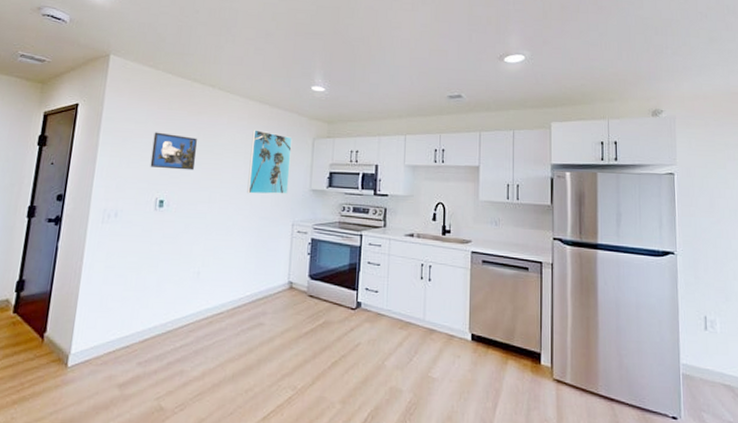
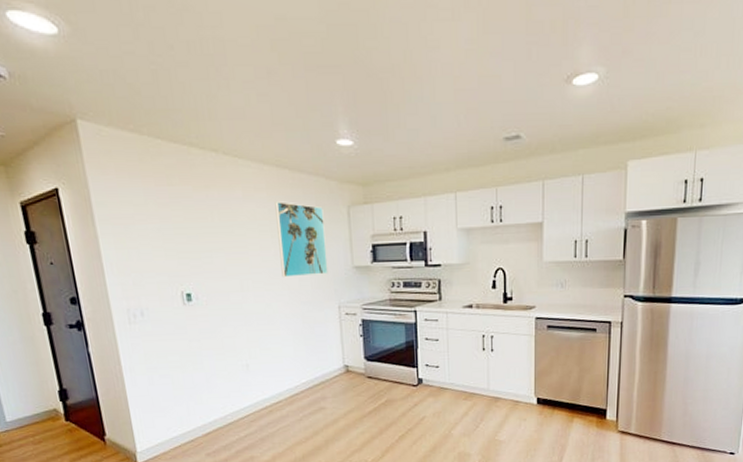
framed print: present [150,132,197,170] -> none [159,215,216,258]

